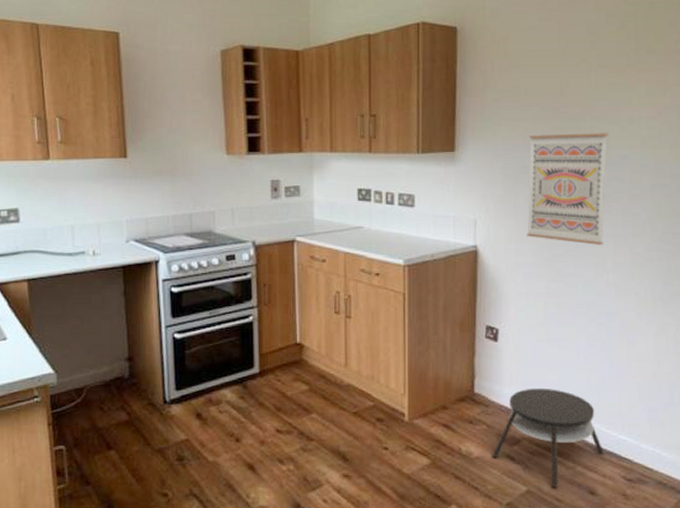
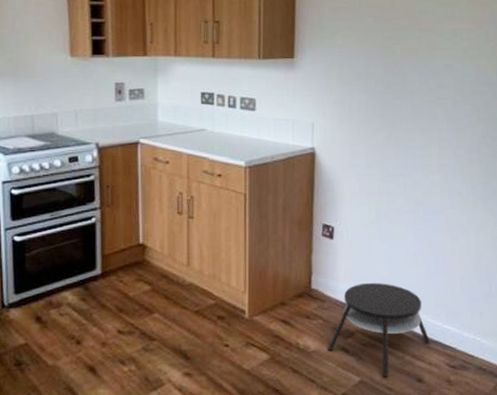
wall art: present [527,133,608,245] -> none [360,43,434,147]

